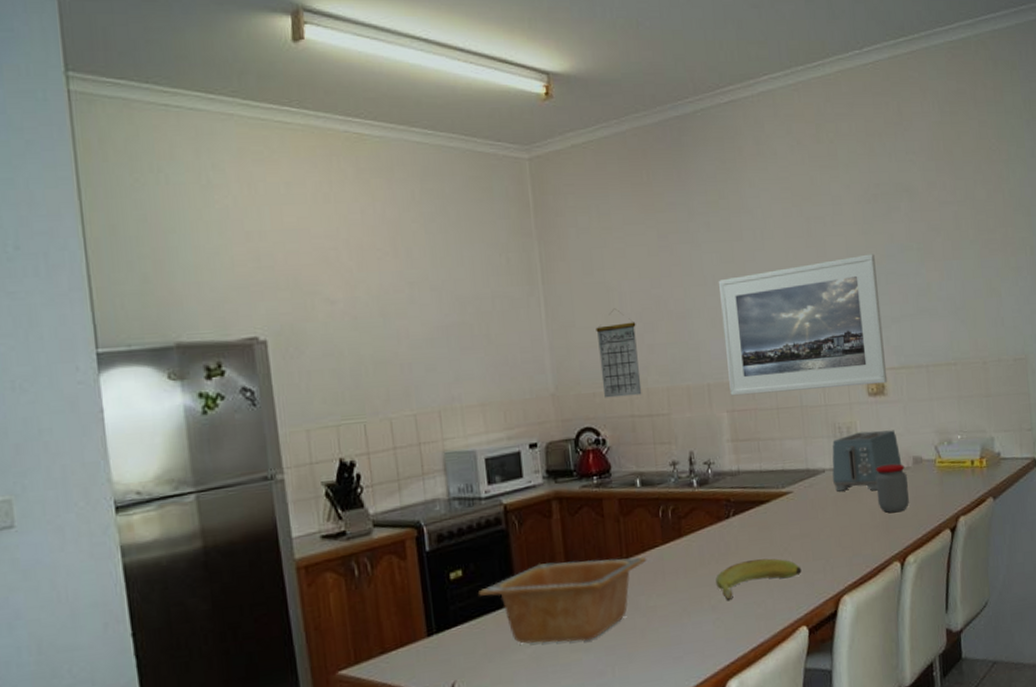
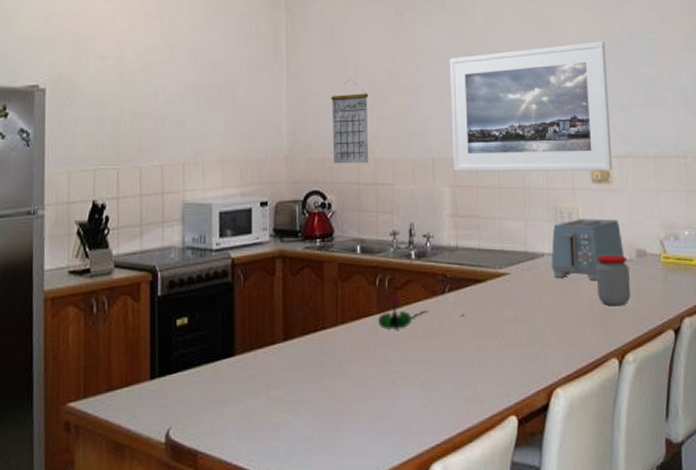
serving bowl: present [479,557,647,644] -> none [201,319,361,403]
plant: none [664,523,749,560] -> present [378,294,463,332]
banana: present [716,558,802,600] -> none [427,340,514,378]

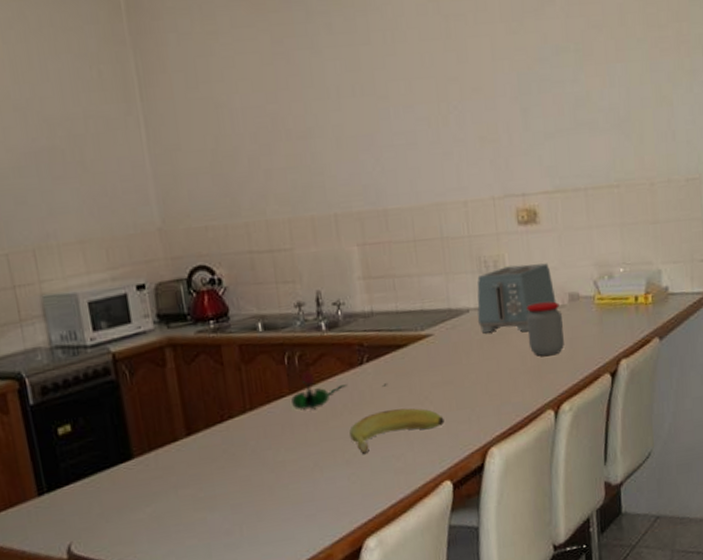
calendar: present [331,79,369,164] -> none [204,128,260,232]
banana: none [427,340,514,378] -> present [349,408,445,454]
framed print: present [449,41,613,172] -> none [343,57,540,228]

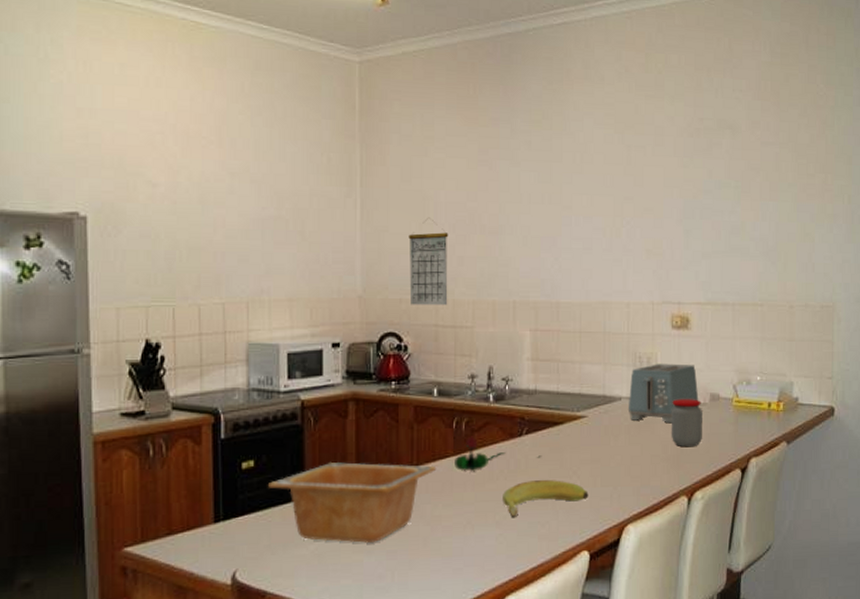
serving bowl: none [90,408,273,503] -> present [268,461,437,543]
calendar: none [204,128,260,232] -> present [408,217,449,306]

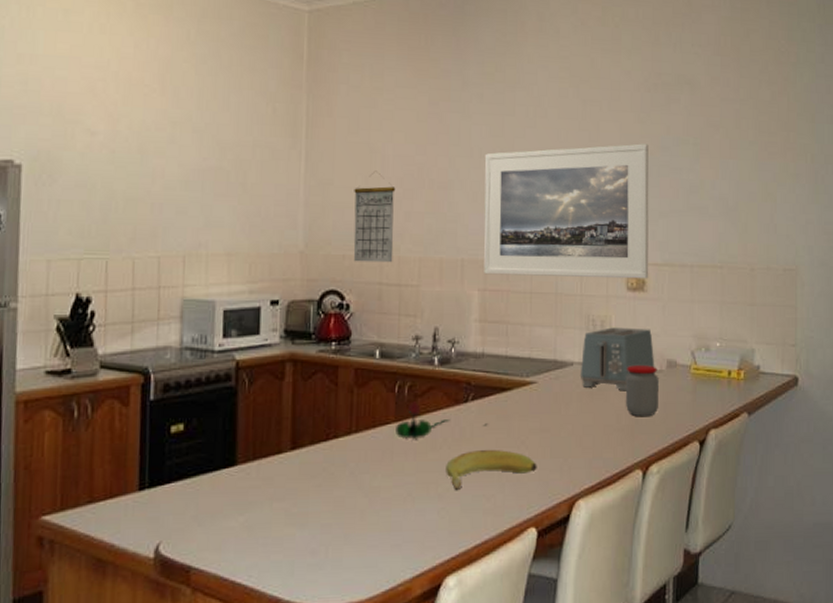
serving bowl: present [268,461,437,543] -> none [198,426,377,515]
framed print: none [533,187,693,318] -> present [483,143,649,279]

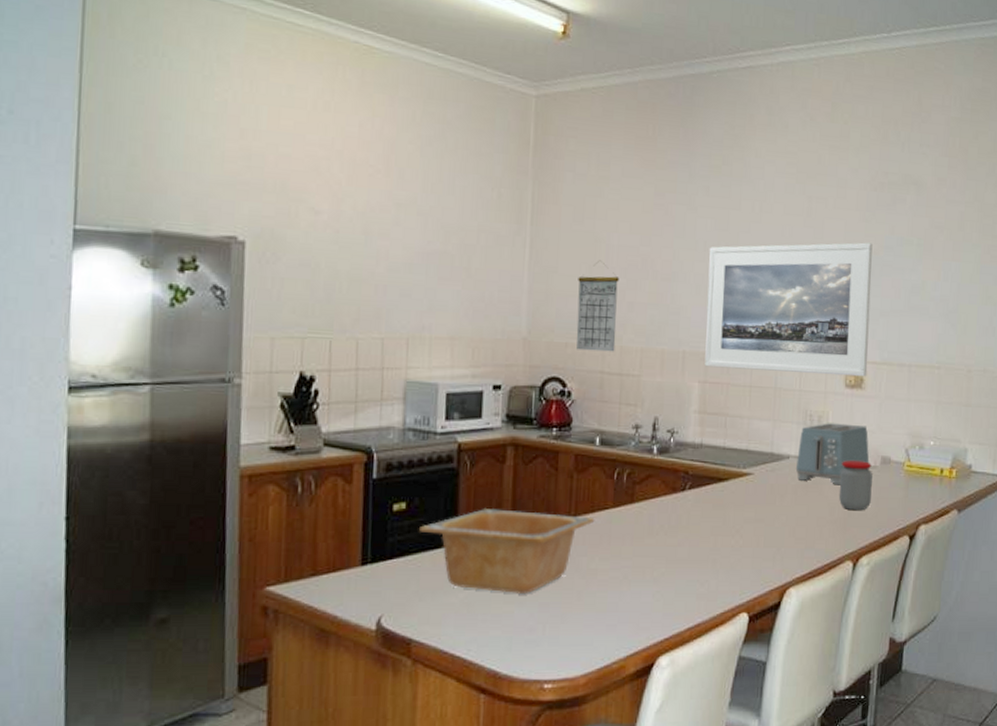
serving bowl: none [198,426,377,515] -> present [419,507,595,593]
plant: present [396,401,486,442] -> none [614,488,703,527]
banana: present [446,450,537,490] -> none [661,537,751,574]

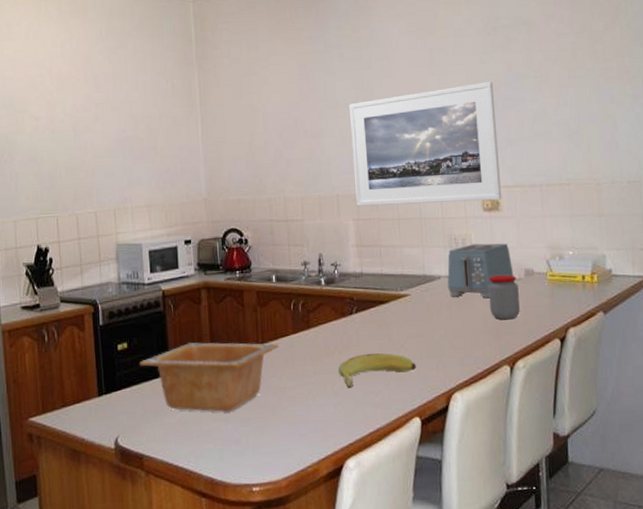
calendar: present [576,260,620,352] -> none [243,127,280,204]
banana: none [661,537,751,574] -> present [338,353,417,388]

